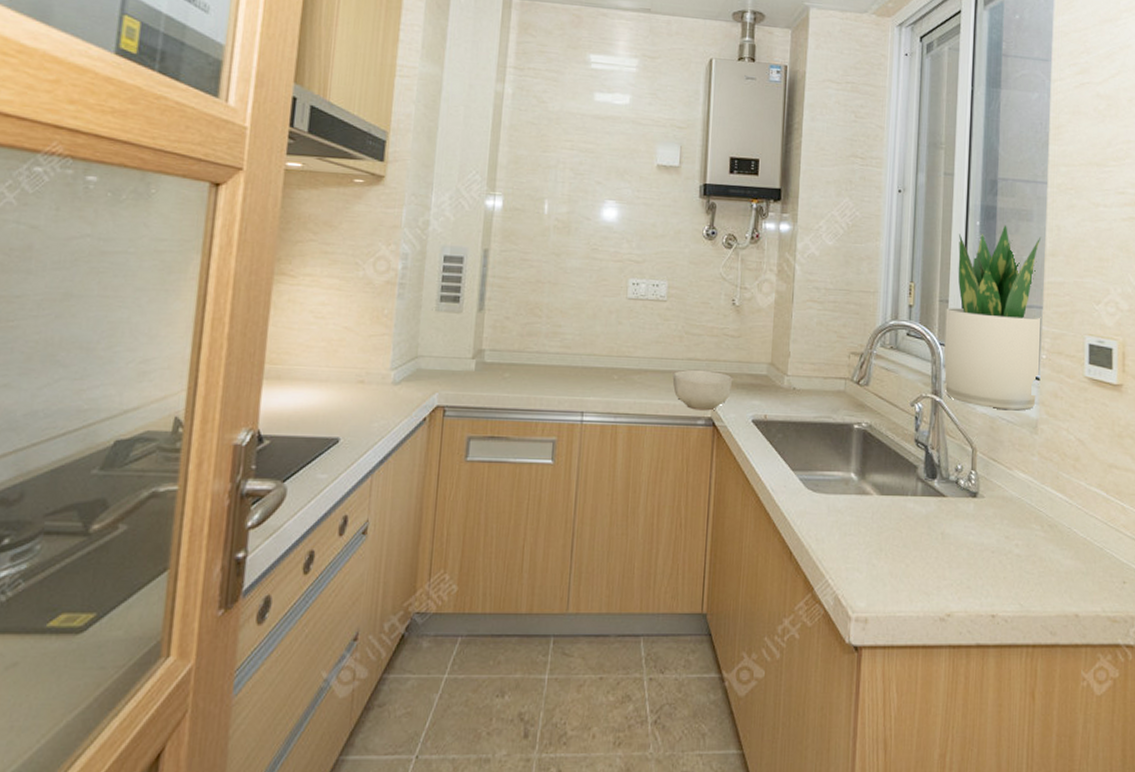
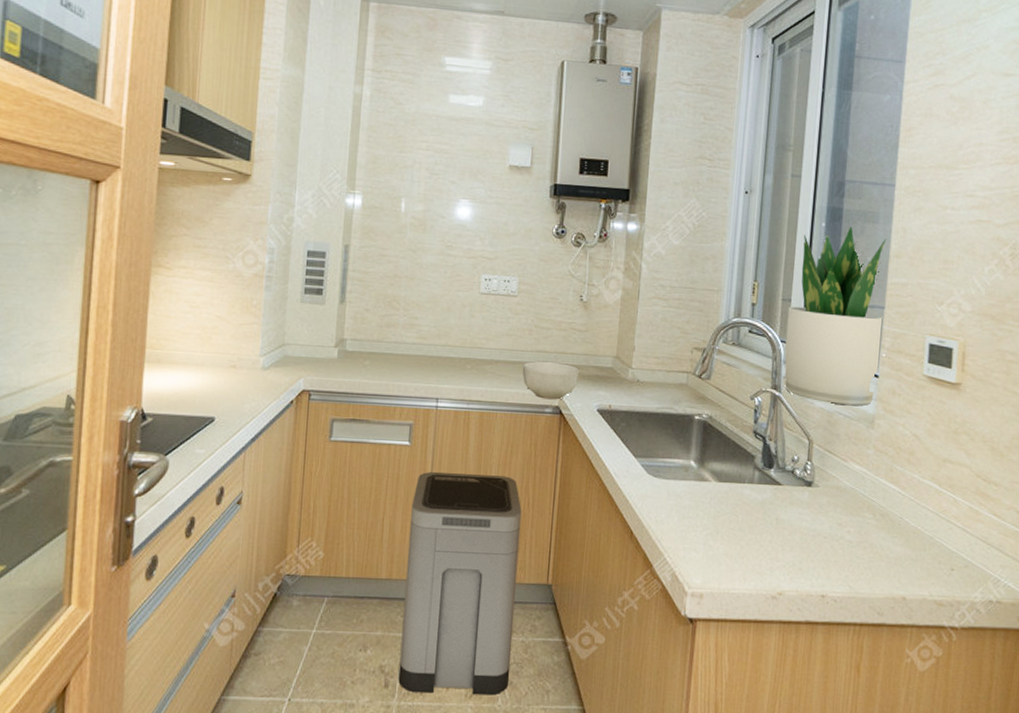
trash can: none [539,492,674,742] -> present [398,471,522,696]

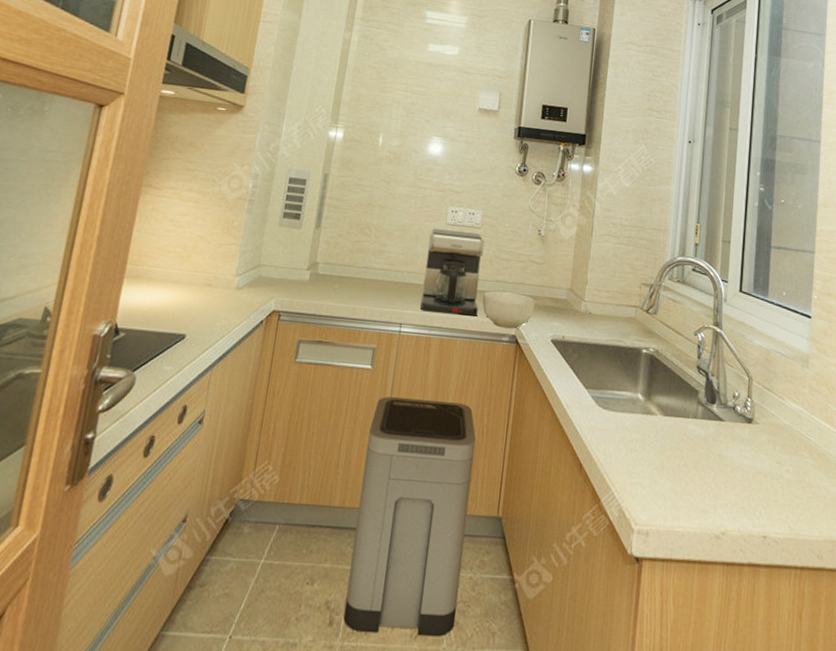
coffee maker: none [457,299,523,390] -> present [420,229,485,317]
planter: present [784,226,887,406] -> none [725,177,815,345]

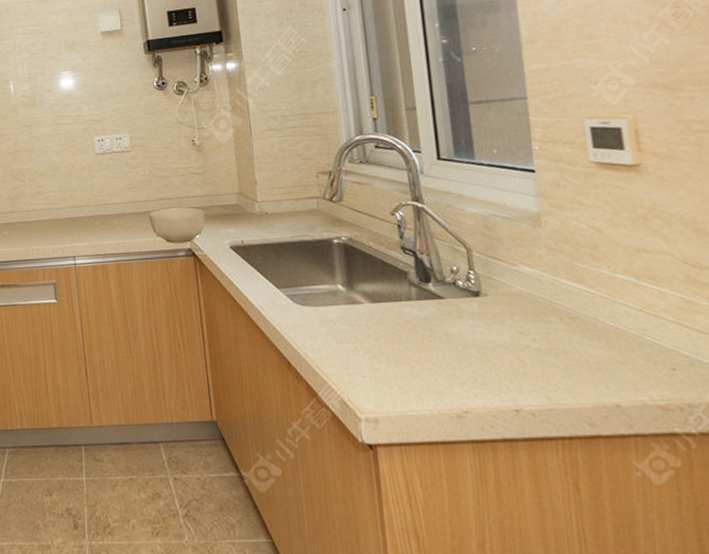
trash can: present [343,396,476,637] -> none [68,321,192,532]
coffee maker: present [420,229,485,317] -> none [81,157,148,242]

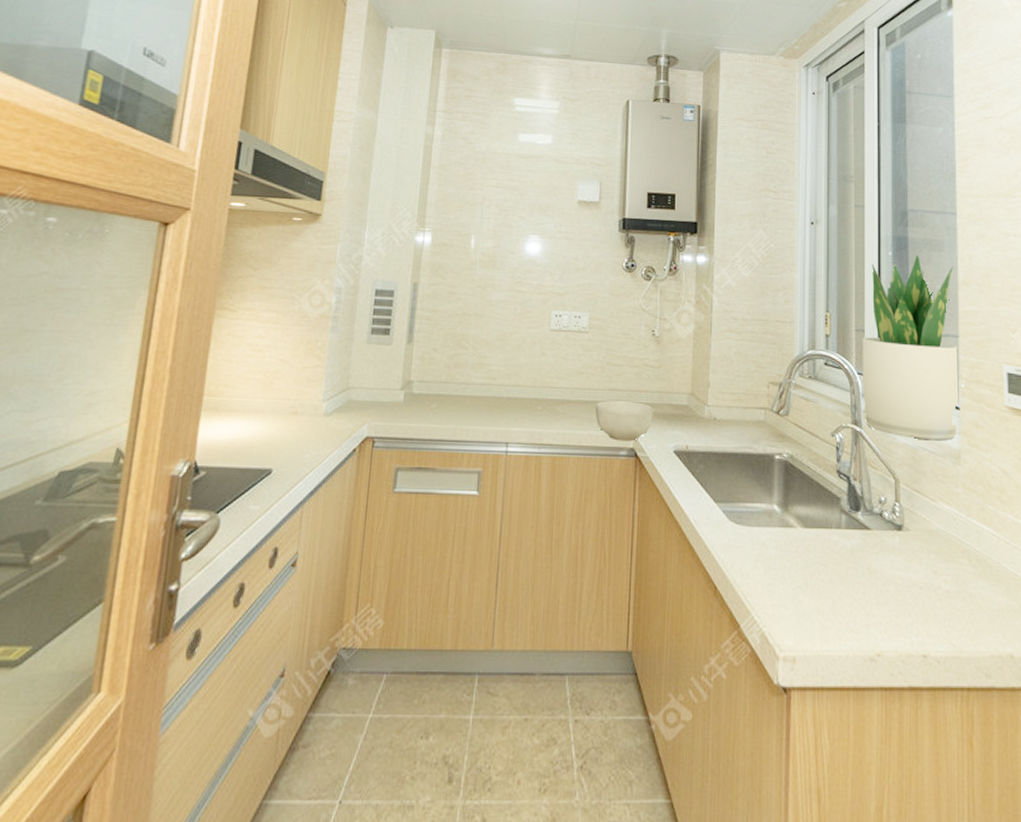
planter: none [414,21,534,207] -> present [862,255,960,441]

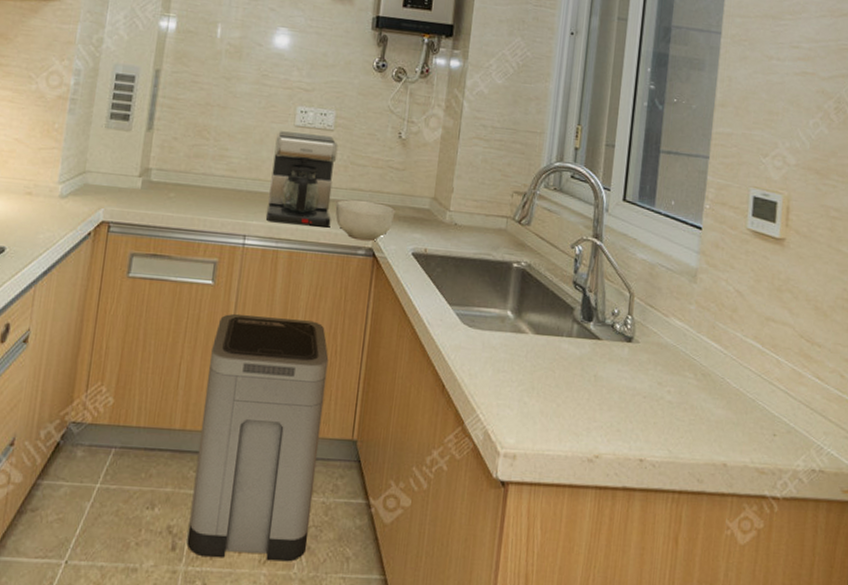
trash can: none [463,523,598,789] -> present [187,313,329,562]
coffee maker: none [528,336,594,431] -> present [266,131,339,229]
planter: present [862,255,960,441] -> none [606,73,712,259]

